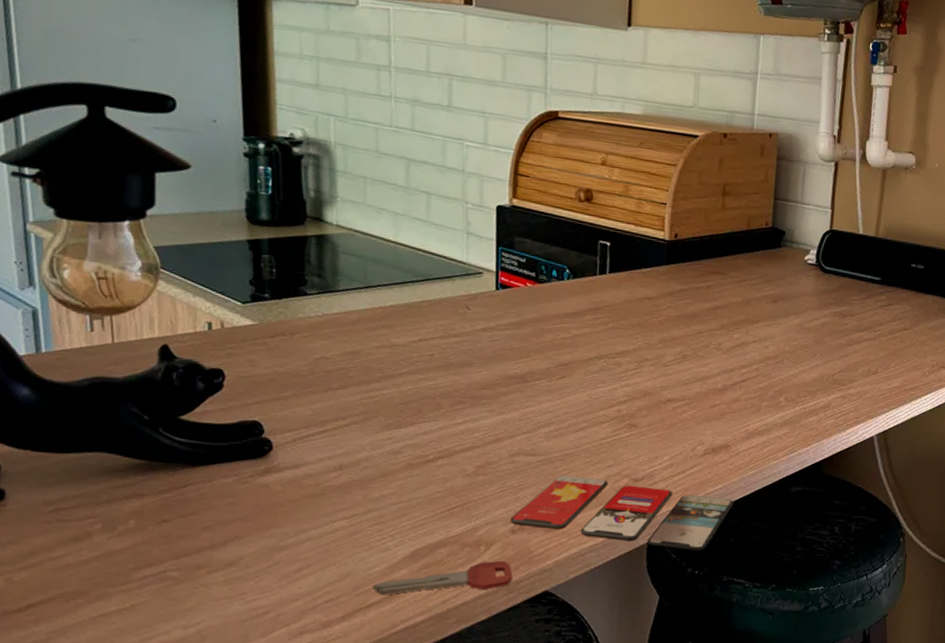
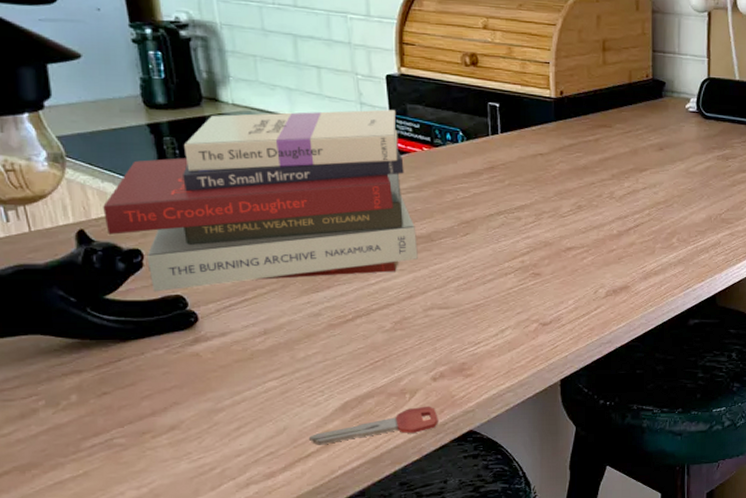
books: none [190,235,511,416] -> present [103,109,418,292]
smartphone: present [510,475,734,553] -> none [430,325,638,386]

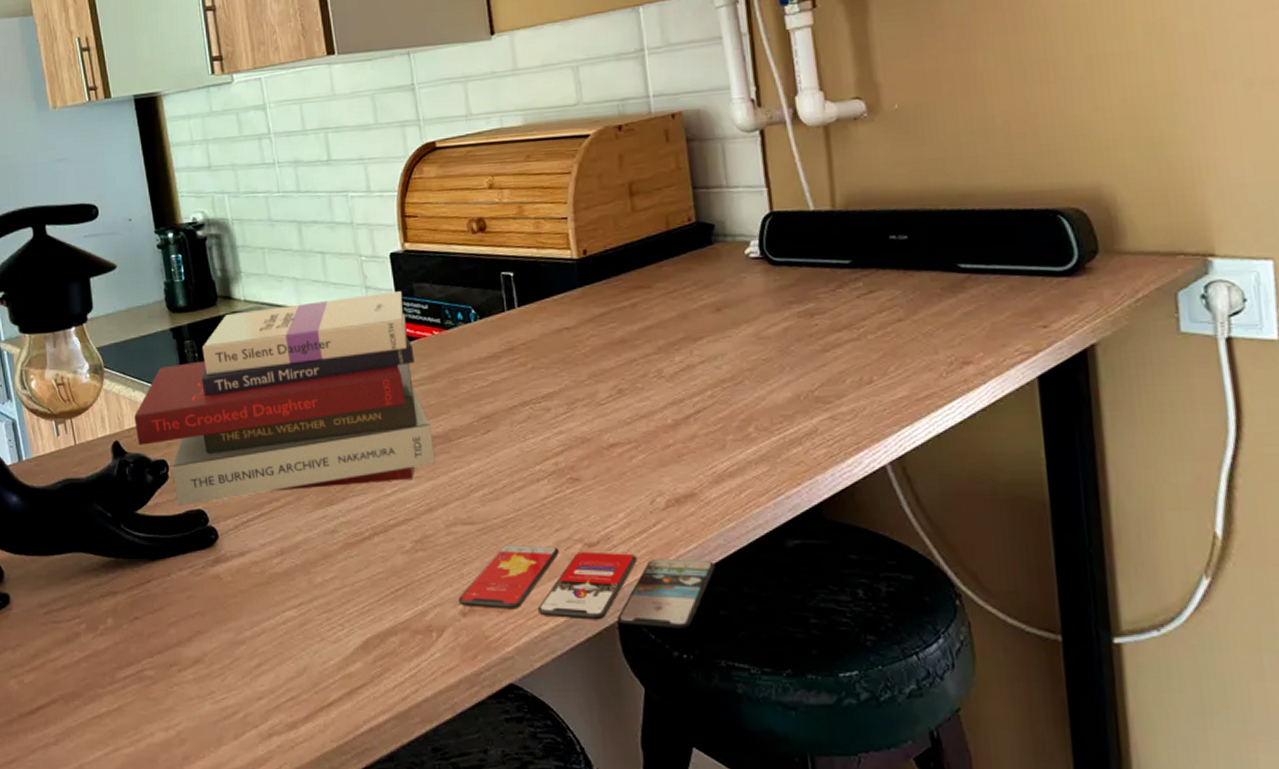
key: present [308,406,438,445] -> none [329,648,472,692]
smartphone: none [430,325,638,386] -> present [458,545,716,631]

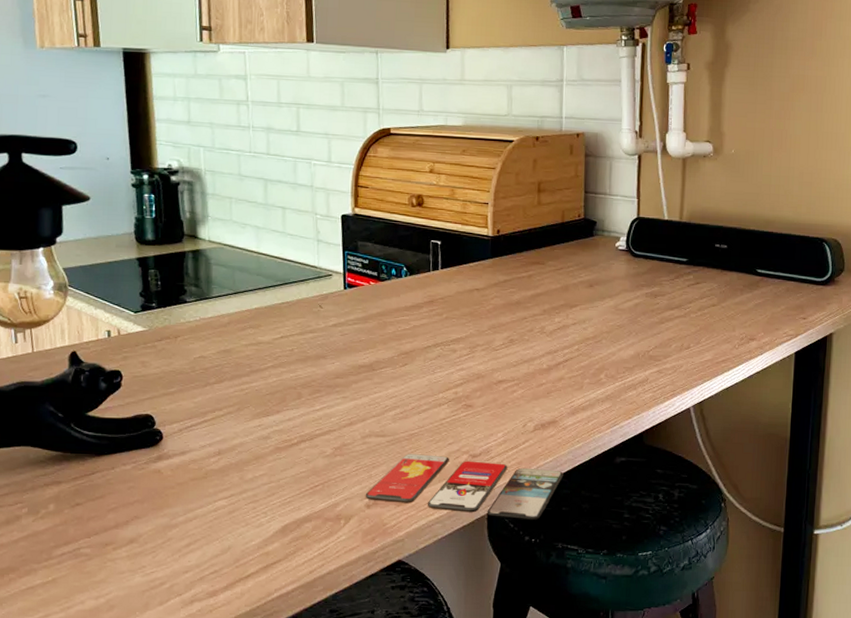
books: present [134,291,436,506] -> none [93,246,360,411]

